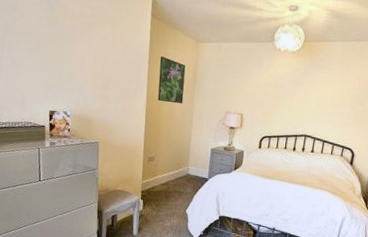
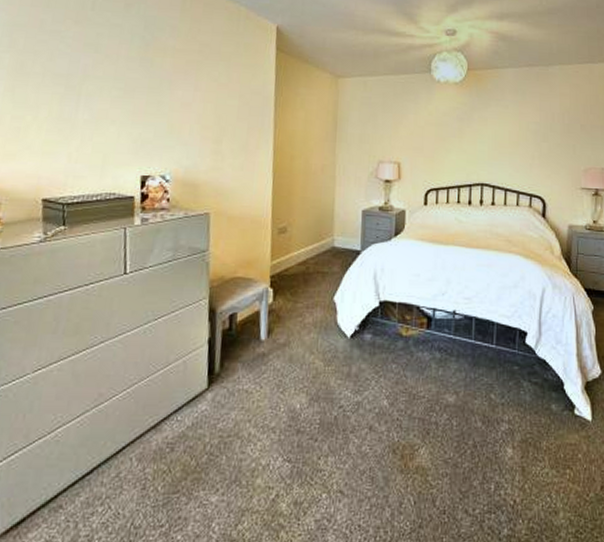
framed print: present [157,56,186,104] -> none [288,97,323,155]

